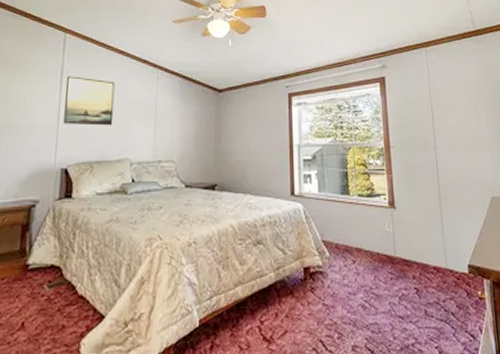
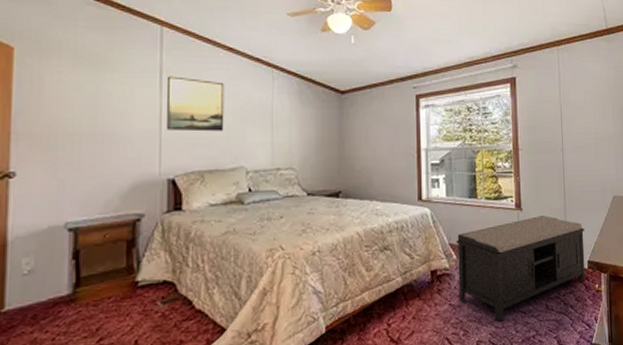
bench: none [329,215,467,326] -> present [456,216,586,322]

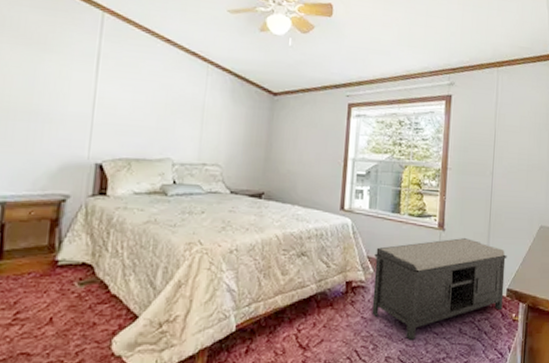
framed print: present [167,76,225,132] -> none [99,62,159,122]

